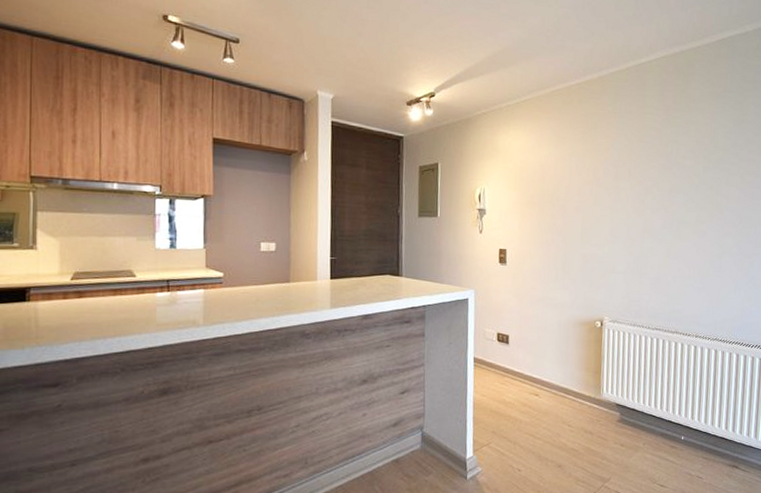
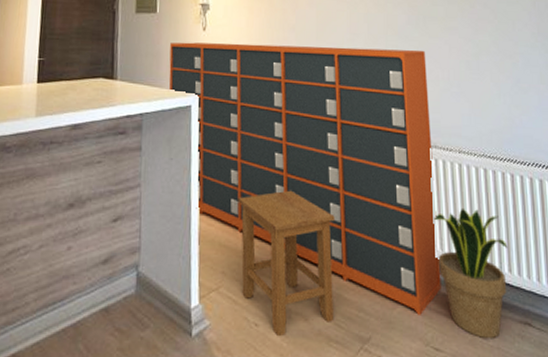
storage cabinet: none [448,243,676,461] -> present [169,42,441,315]
stool: none [507,368,588,479] -> present [238,190,335,337]
potted plant: none [669,380,727,477] -> present [434,207,508,338]

